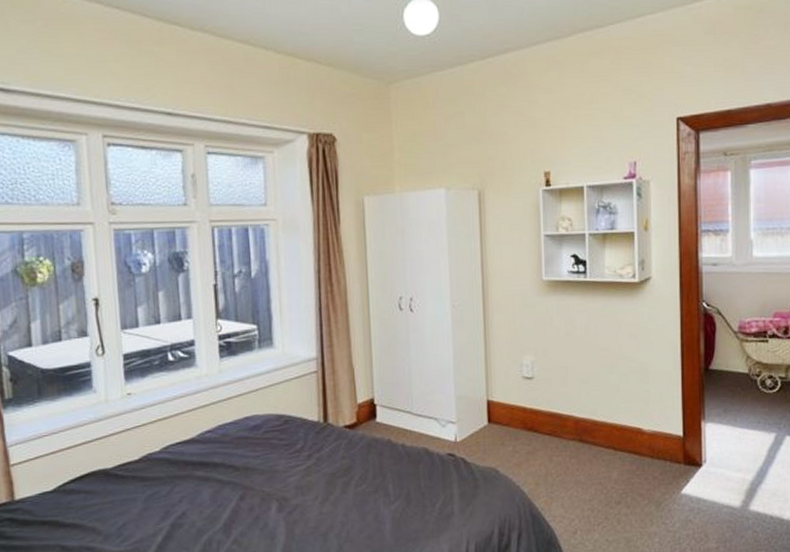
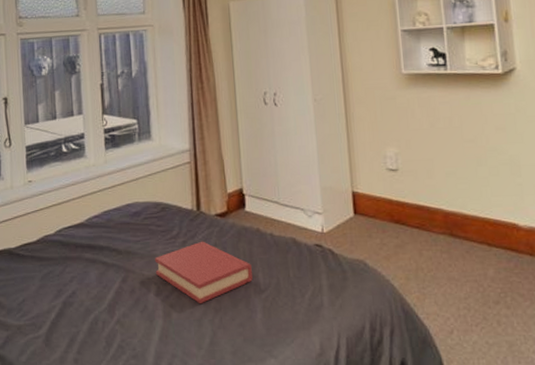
hardback book: none [276,454,382,518] -> present [154,241,253,303]

